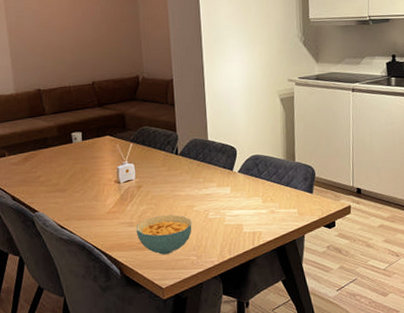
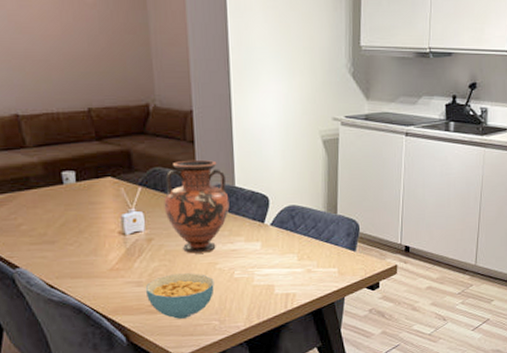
vase: none [150,119,204,198] -> present [164,160,230,254]

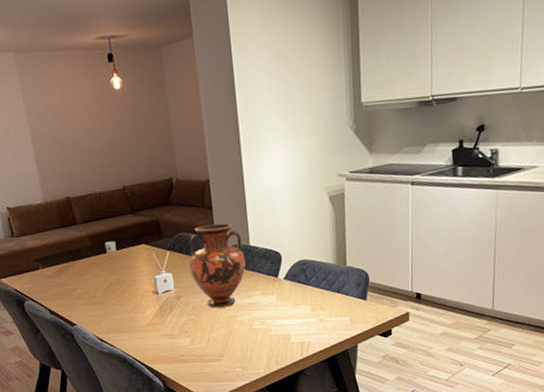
cereal bowl: present [145,273,214,319] -> none [177,325,236,367]

